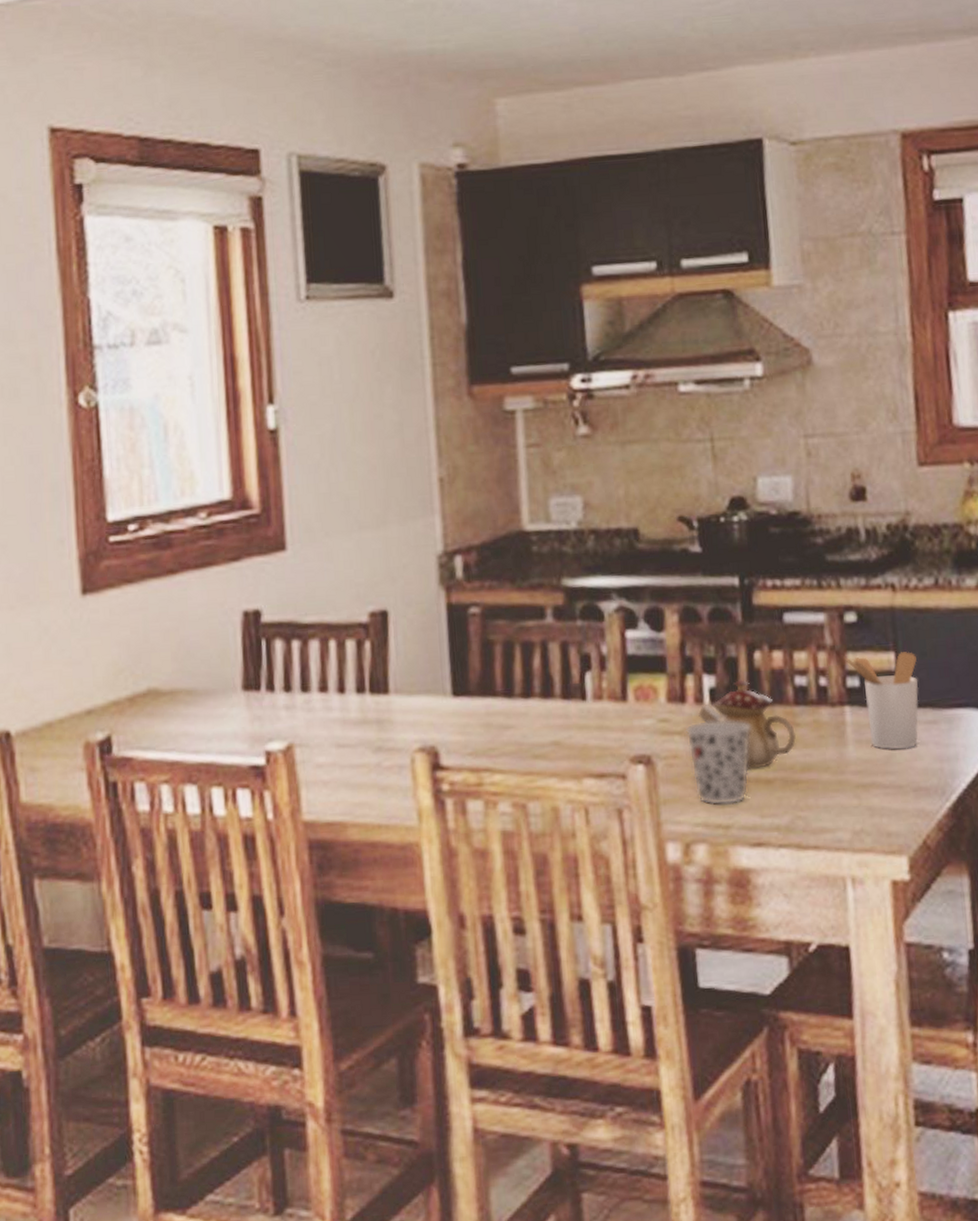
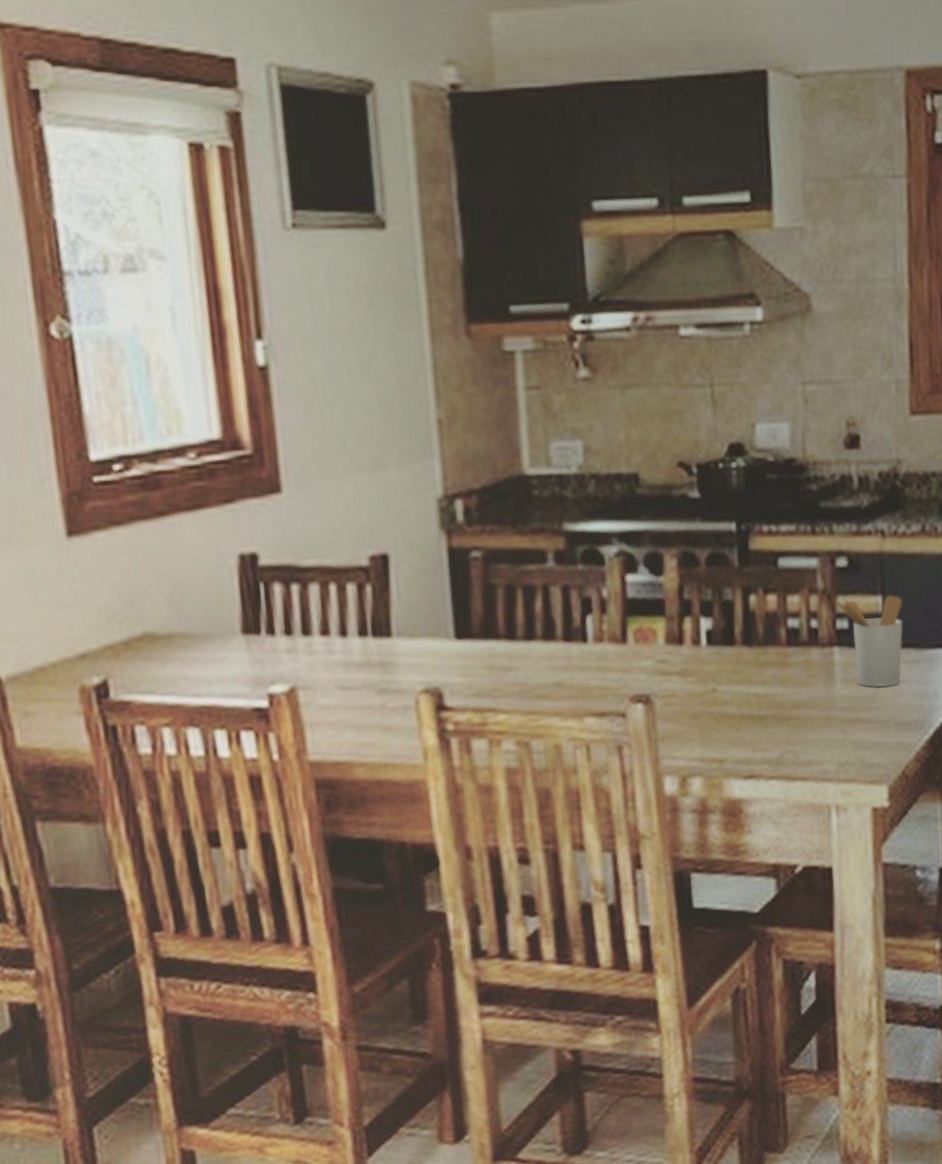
cup: present [685,721,751,806] -> none [682,661,745,742]
teapot: present [698,679,797,770] -> none [695,622,788,708]

